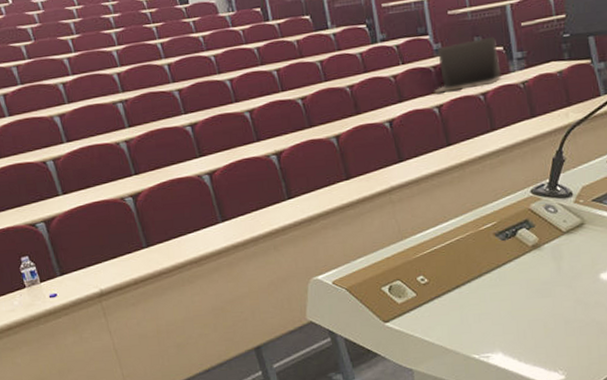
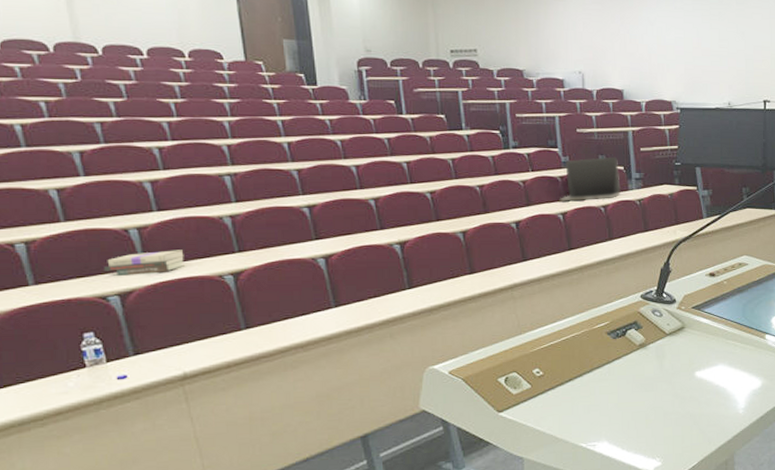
books: none [31,176,93,205] -> present [104,250,184,277]

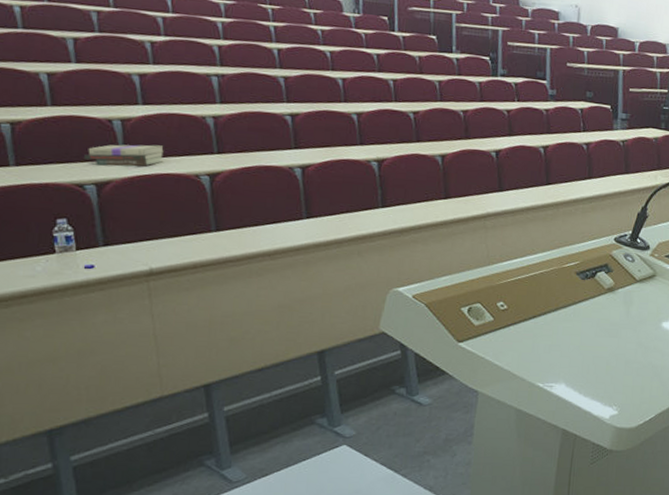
laptop computer: present [559,156,621,202] -> none [541,93,606,138]

